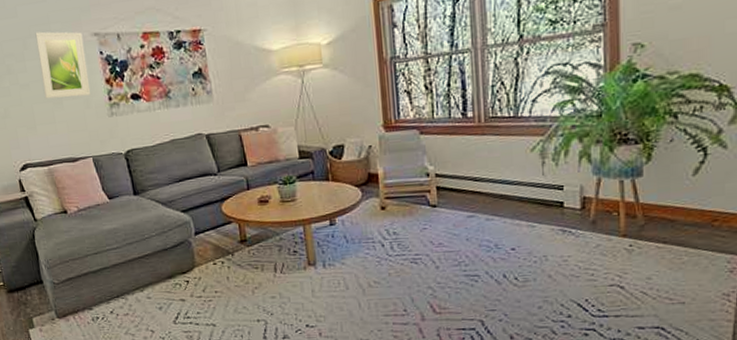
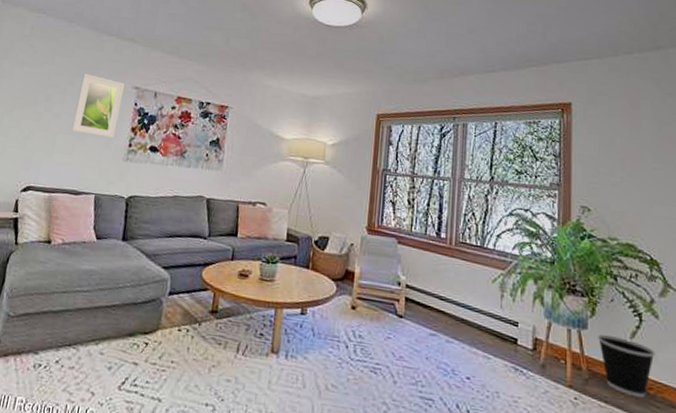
wastebasket: none [655,177,722,232] -> present [598,334,655,399]

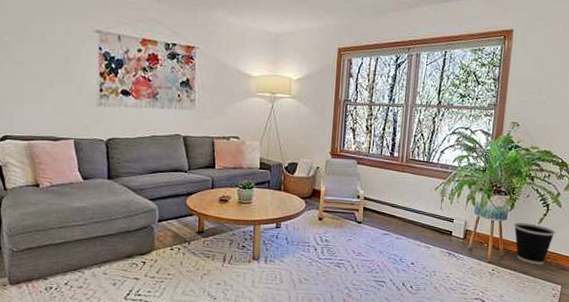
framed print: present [72,73,125,138] -> none [38,18,85,84]

